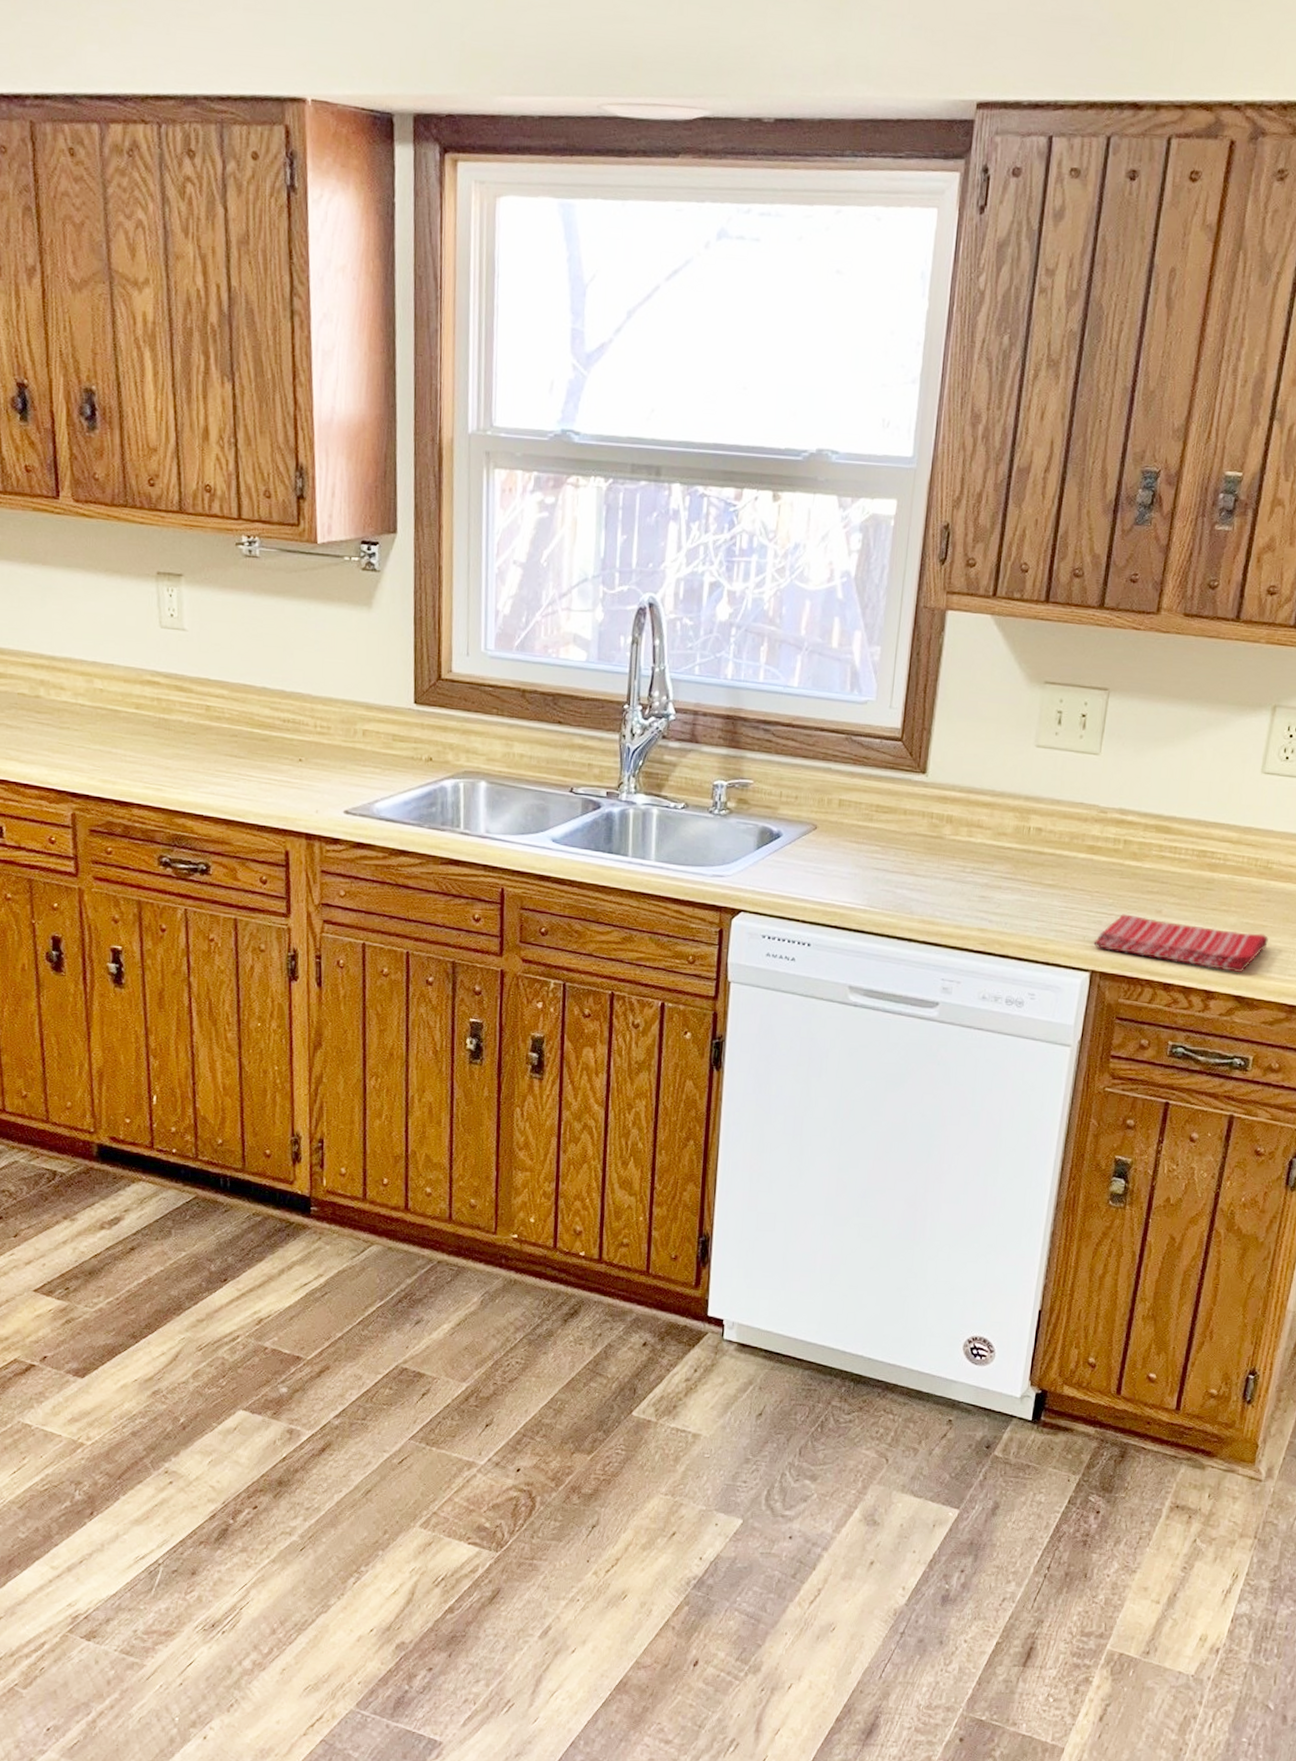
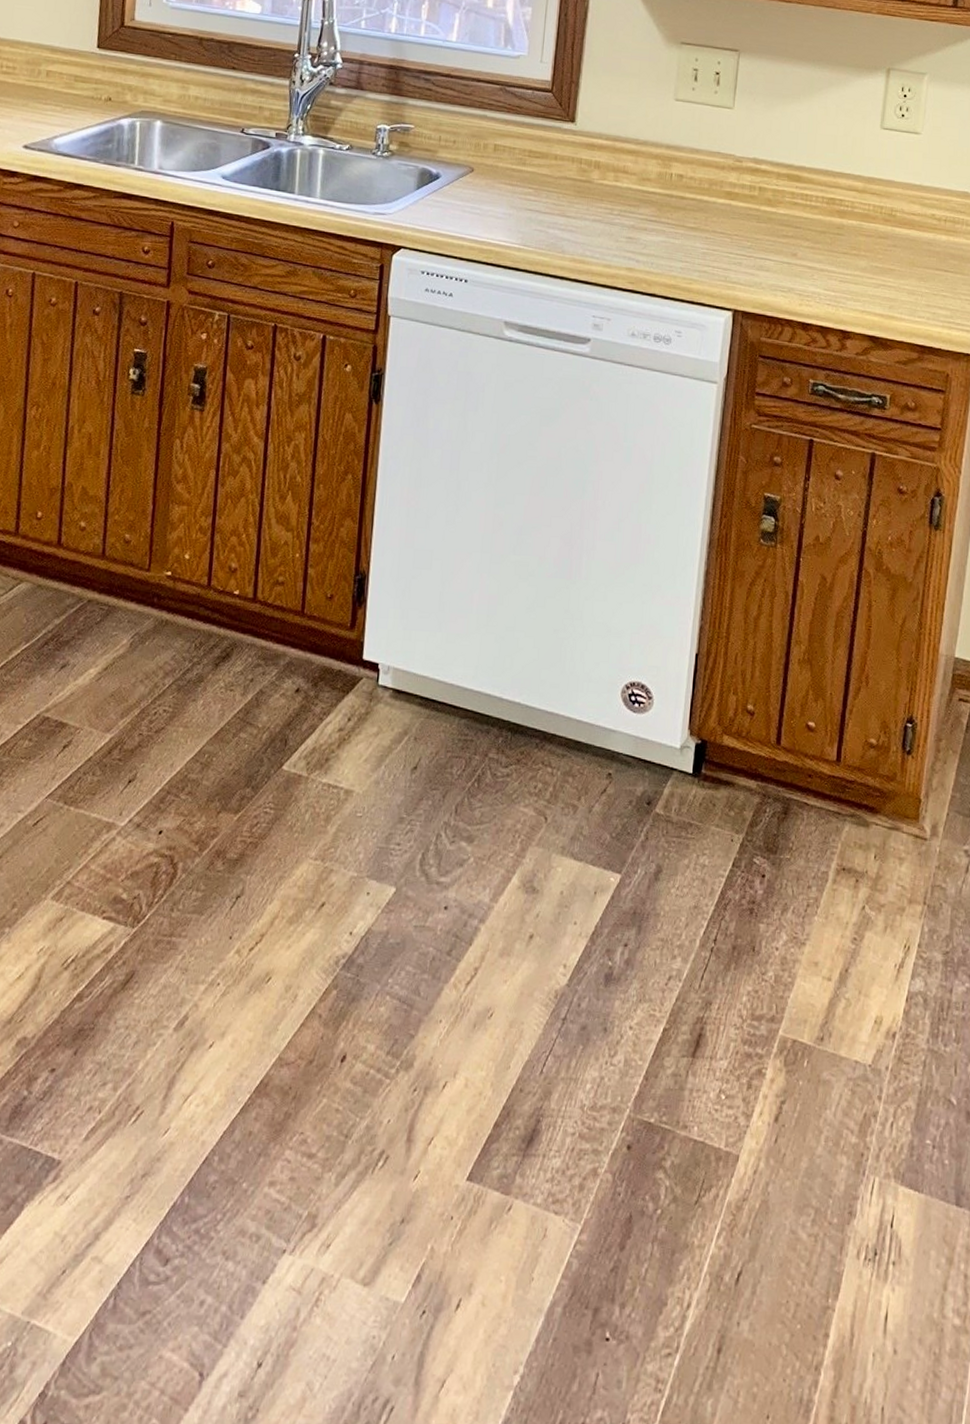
dish towel: present [1093,914,1269,972] -> none [735,256,897,313]

